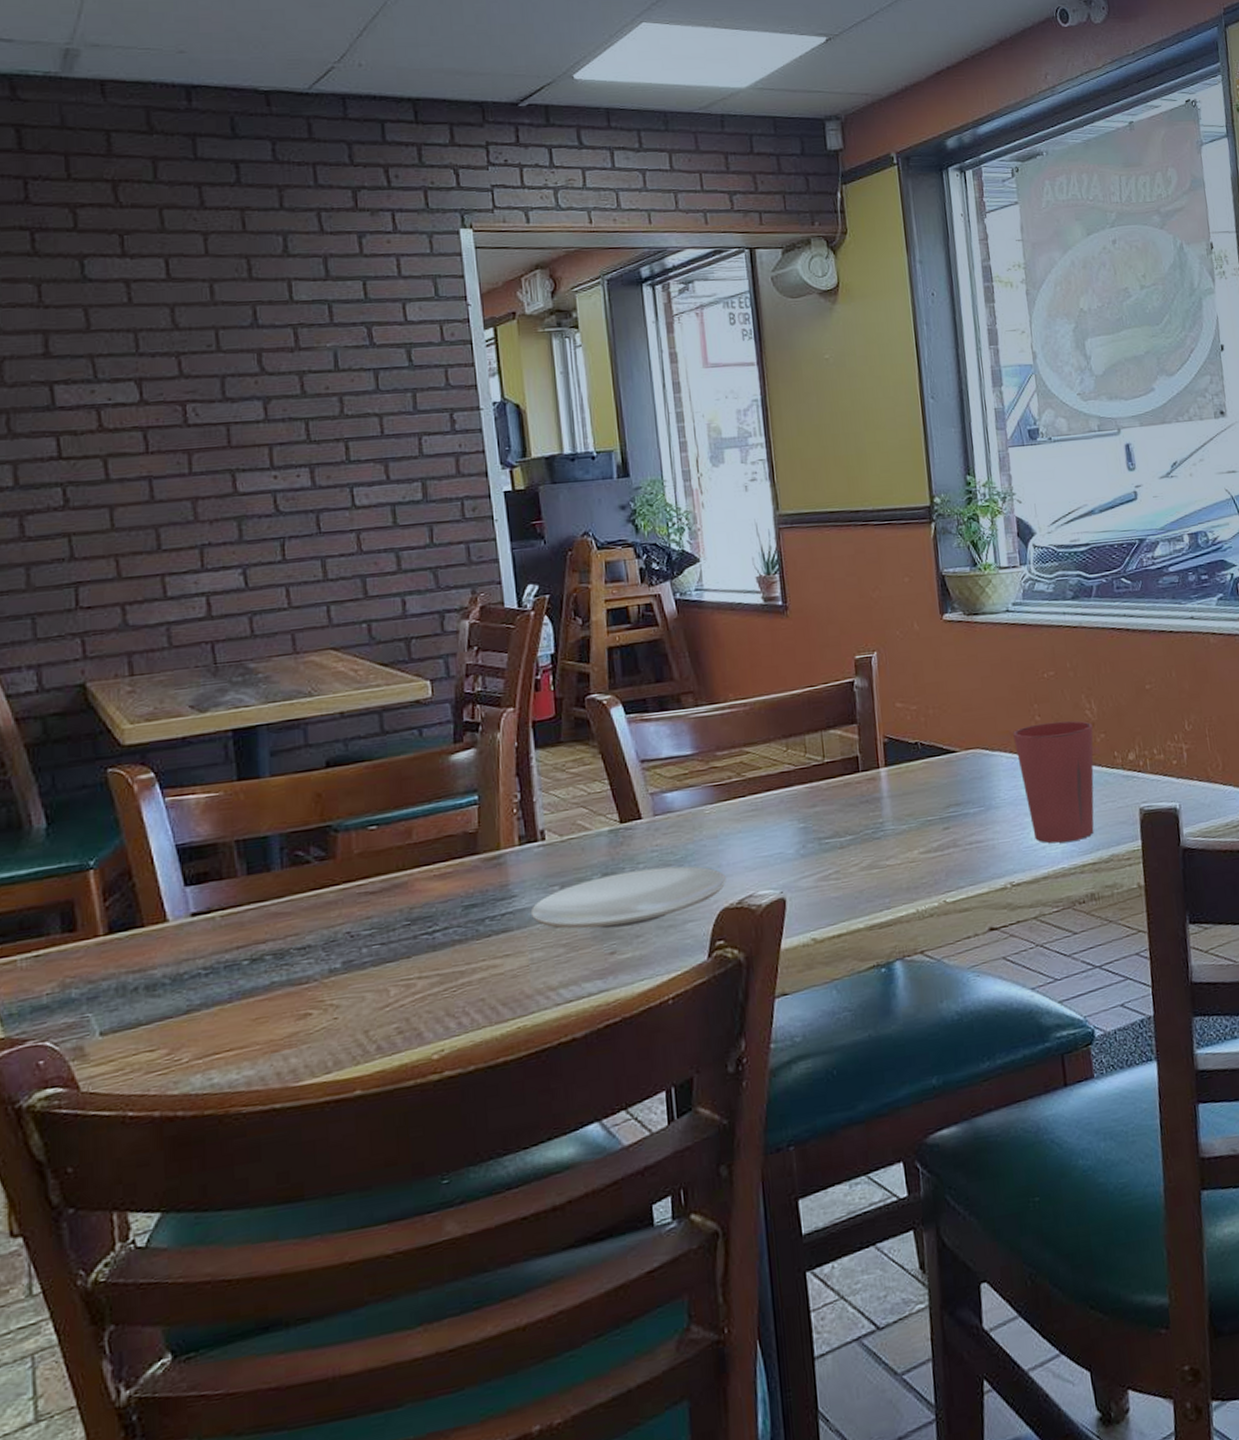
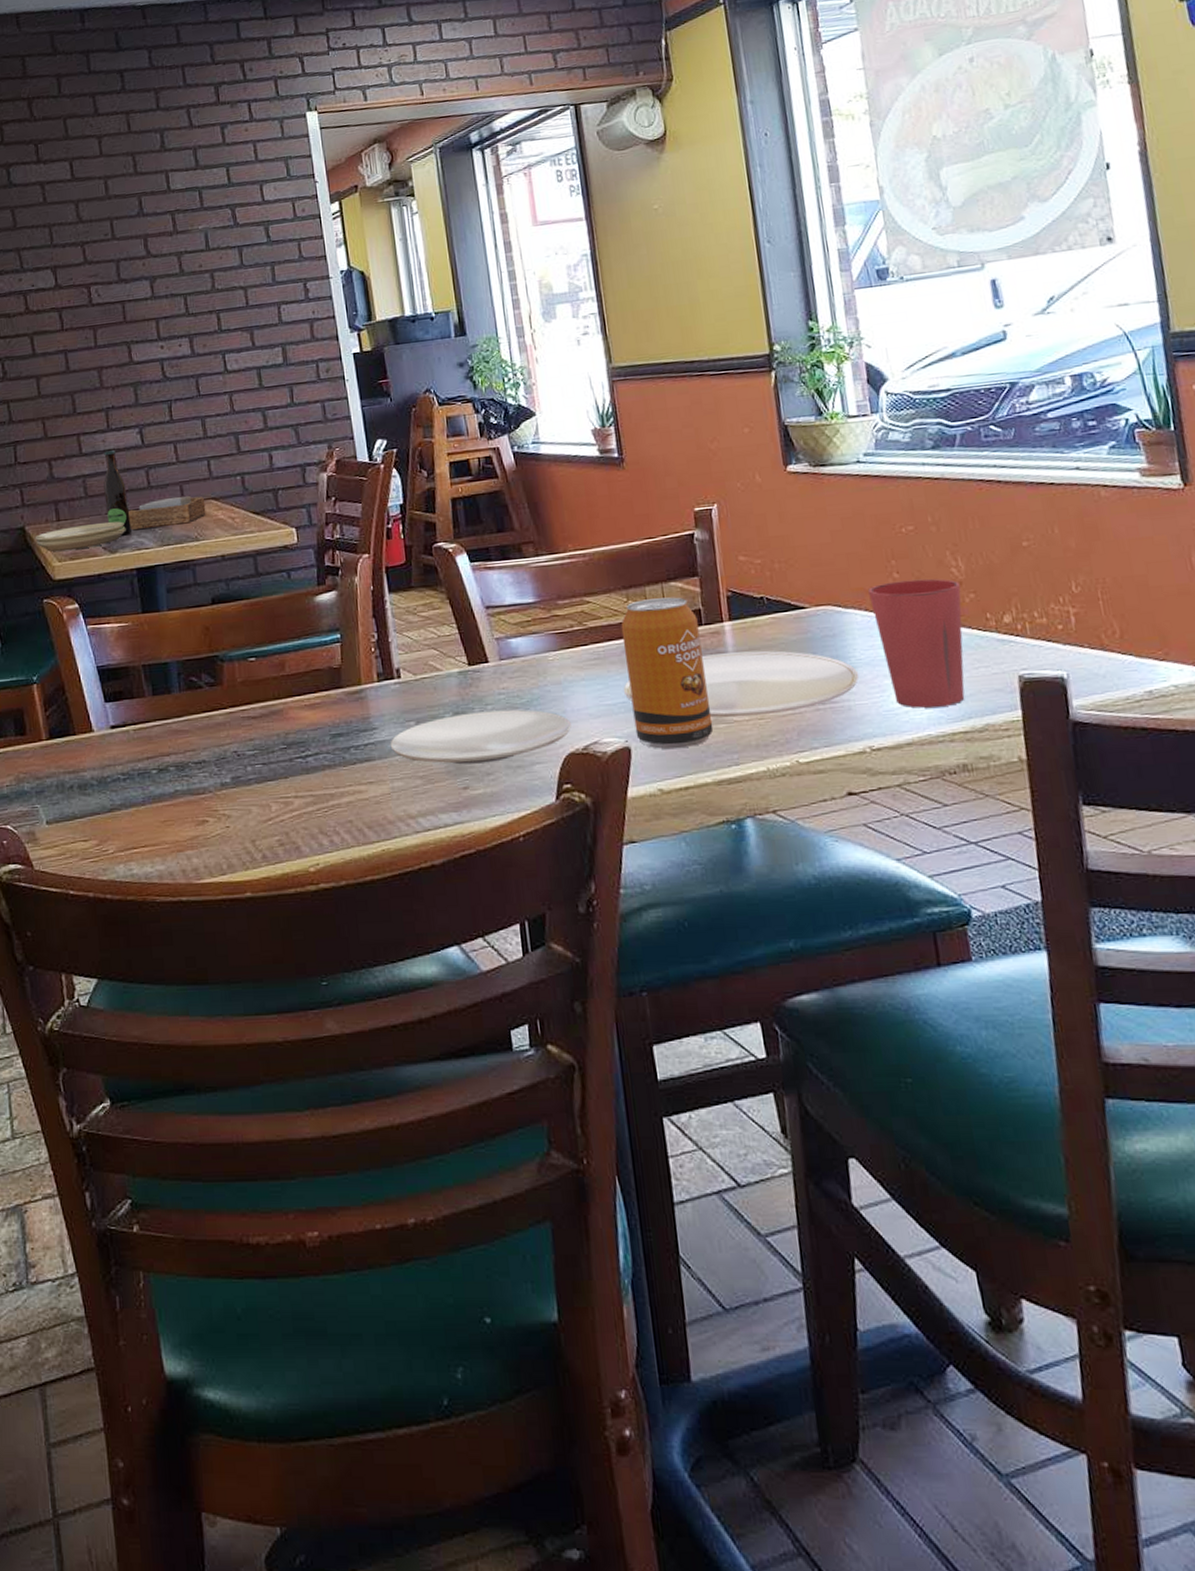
plate: none [99,675,221,712] -> present [34,521,126,552]
bottle: none [194,593,229,692] -> present [103,450,133,536]
napkin holder: none [225,646,323,686] -> present [129,496,206,531]
soda can: none [779,744,867,898] -> present [620,597,714,749]
plate: none [779,794,1003,864] -> present [623,650,860,718]

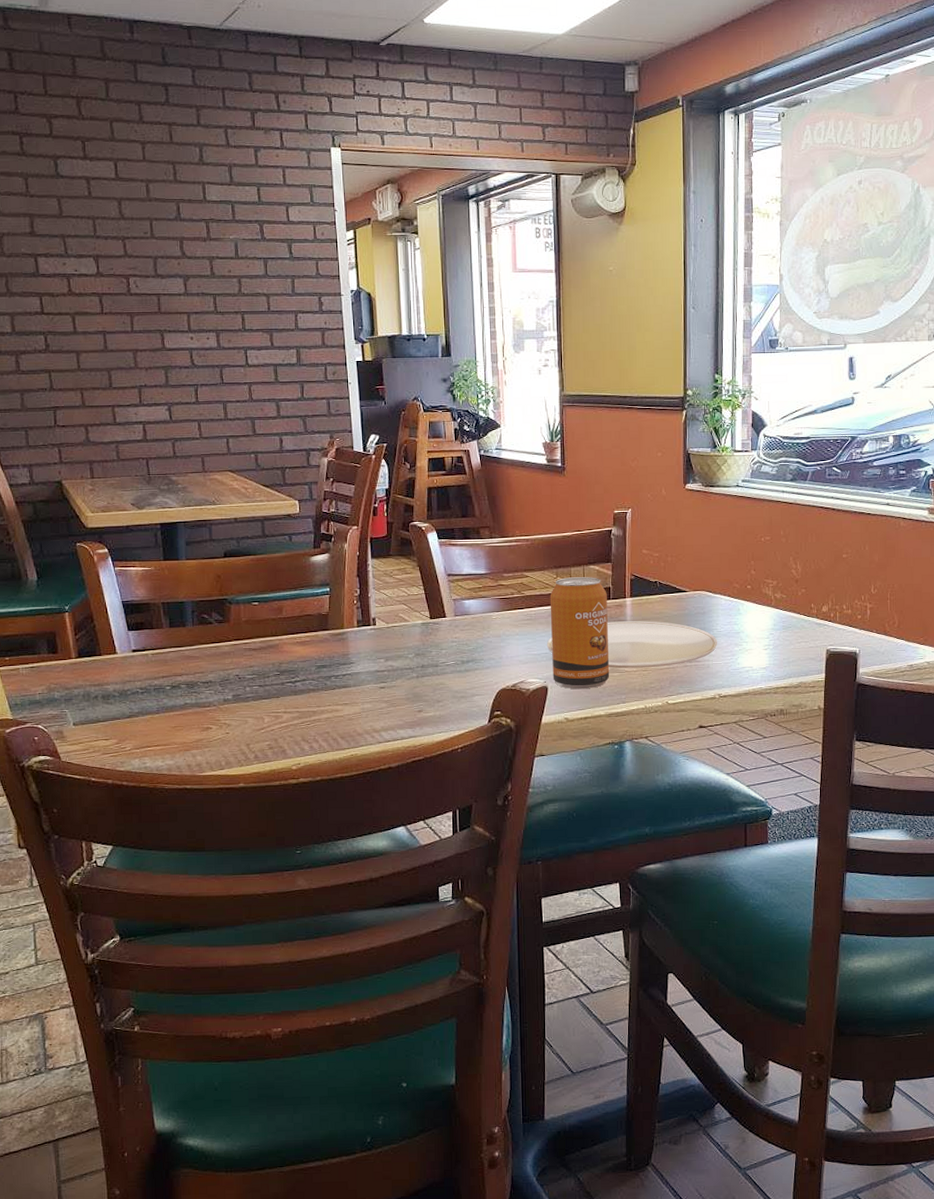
plate: present [34,521,126,552] -> none [70,483,153,504]
bottle: present [103,450,133,536] -> none [134,422,158,495]
napkin holder: present [129,496,206,531] -> none [155,467,223,492]
plate: present [390,709,571,765] -> none [363,654,505,694]
cup: present [868,578,965,708] -> none [732,576,796,669]

